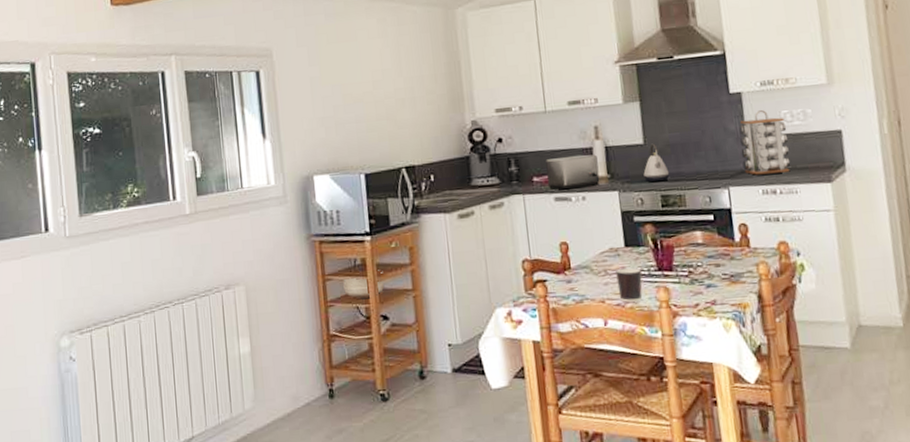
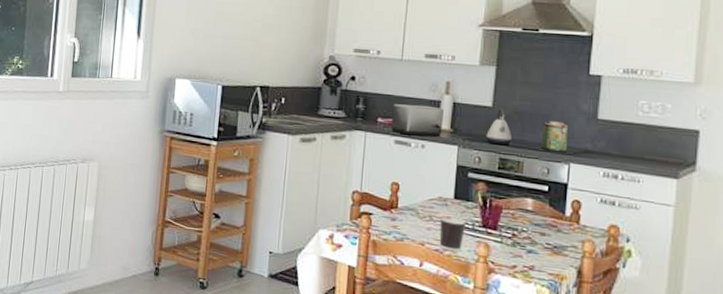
canister: none [696,146,724,179] -> present [540,120,569,153]
spice rack: present [739,109,791,176] -> none [588,95,642,161]

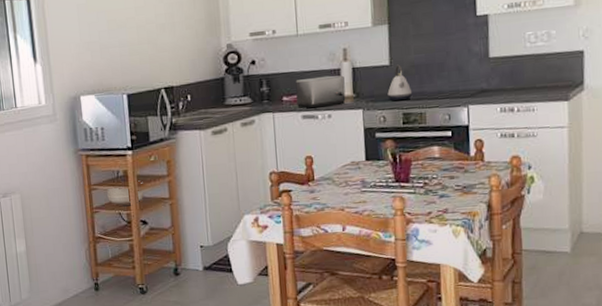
mug: present [439,218,467,251] -> none [356,180,381,210]
canister: present [540,120,569,153] -> none [439,66,465,98]

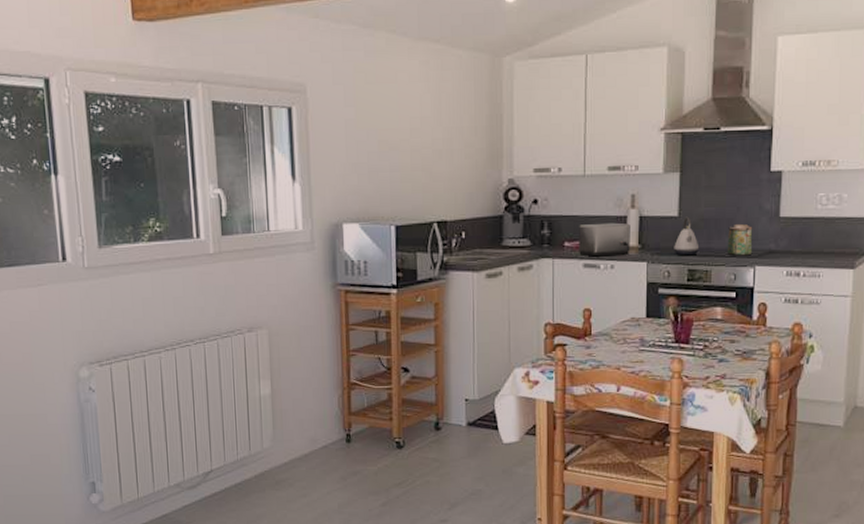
bowl: present [107,180,144,207] -> none [366,323,407,351]
canister: none [439,66,465,98] -> present [727,223,753,256]

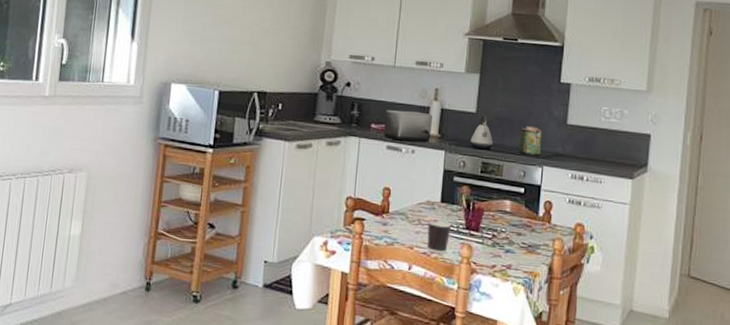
bowl: none [366,323,407,351] -> present [178,181,218,207]
mug: none [634,338,660,371] -> present [426,221,452,253]

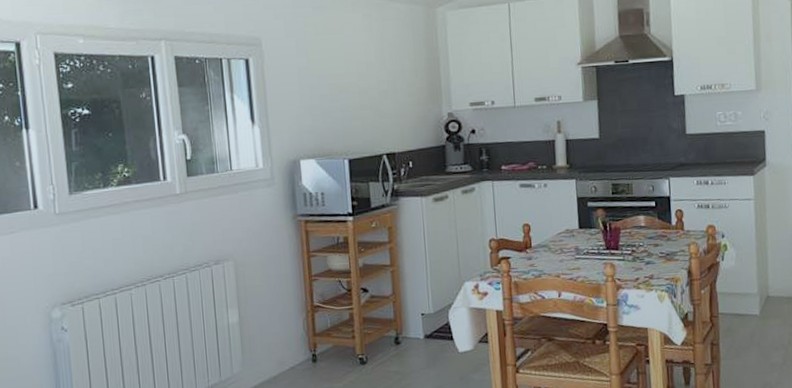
toaster: present [384,110,432,142] -> none [513,146,560,178]
mug: present [426,221,452,253] -> none [570,247,593,277]
kettle: present [470,114,494,150] -> none [598,138,620,173]
canister: present [518,125,543,156] -> none [643,141,666,170]

